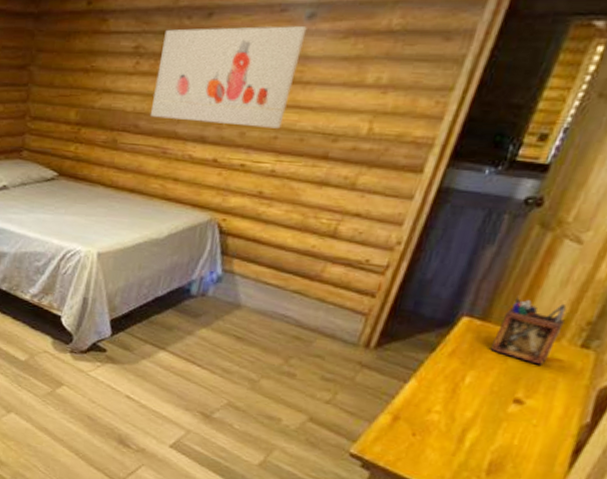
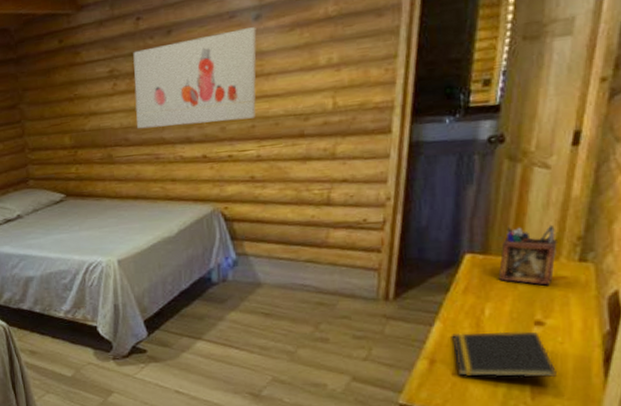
notepad: none [419,394,521,459] -> present [452,331,557,378]

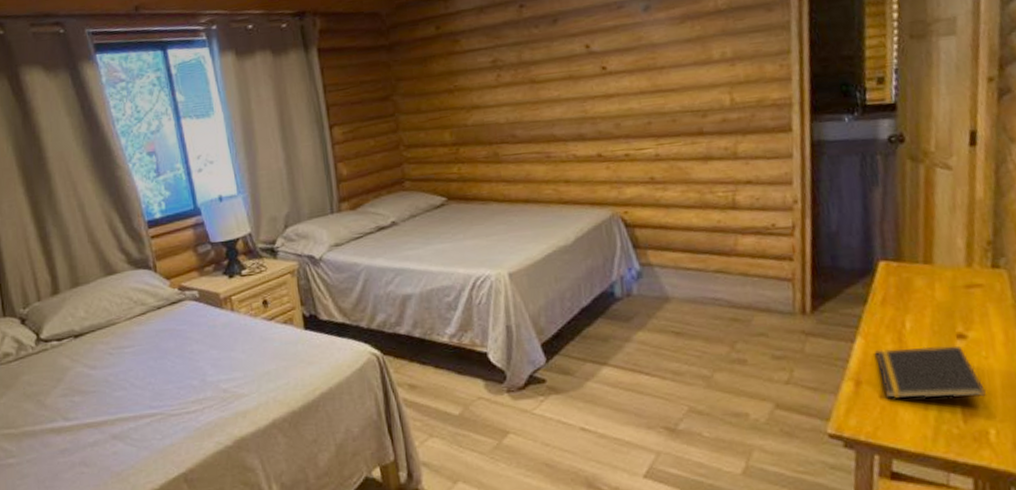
wall art: present [133,27,257,129] -> none [517,18,651,125]
desk organizer: present [498,224,557,286] -> none [914,228,969,295]

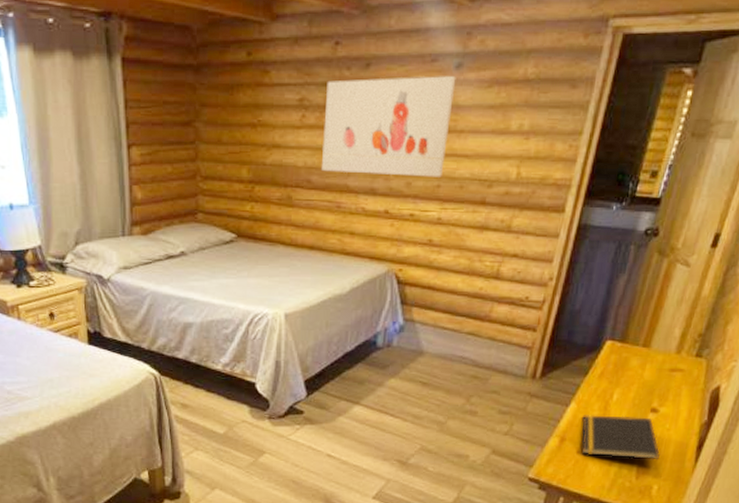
wall art: none [517,18,651,125] -> present [322,76,456,177]

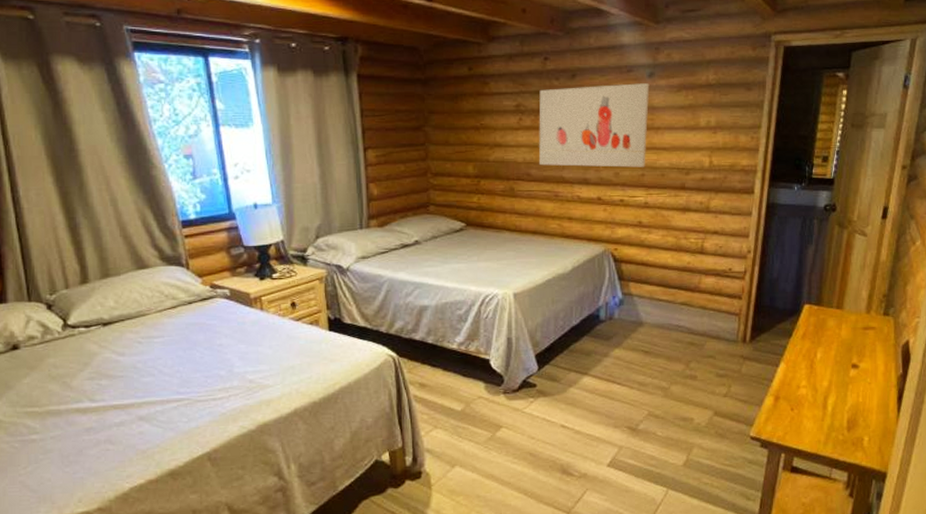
notepad: present [581,415,660,460] -> none [792,372,866,413]

